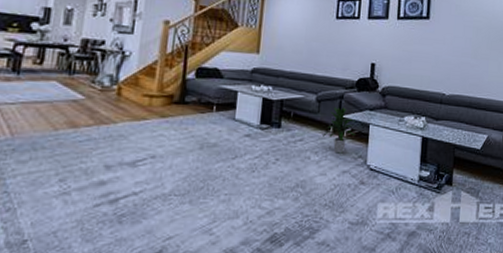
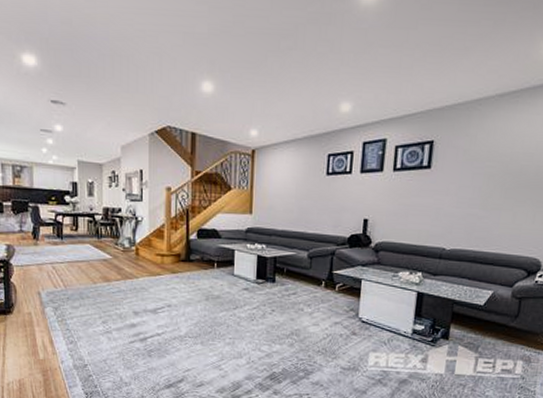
indoor plant: present [323,106,355,154] -> none [315,263,347,307]

